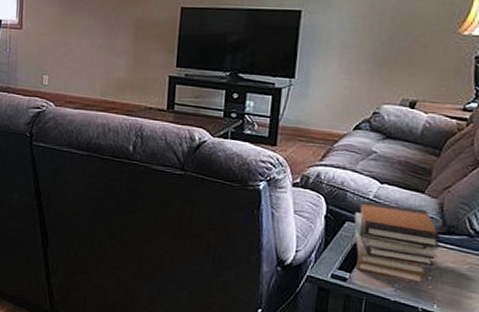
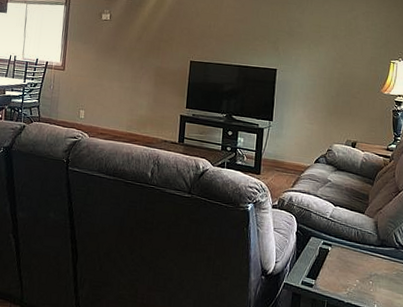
book stack: present [354,200,442,283] -> none [317,219,377,287]

